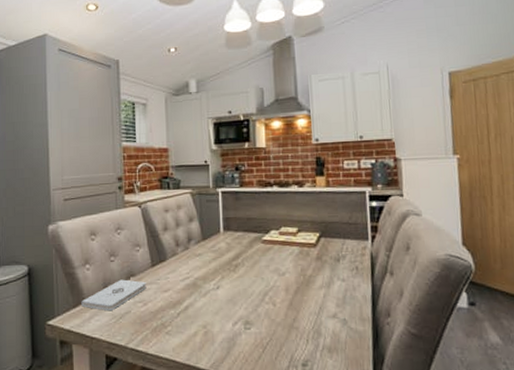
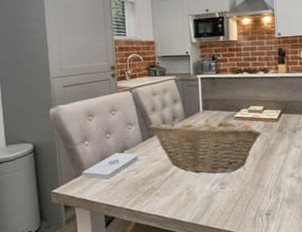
fruit basket: none [159,240,296,309] -> present [148,118,262,174]

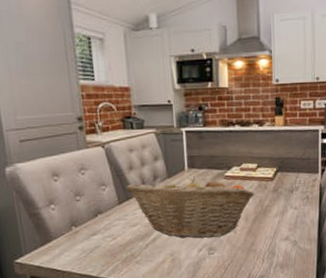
notepad: present [82,152,138,179] -> none [49,217,115,246]

